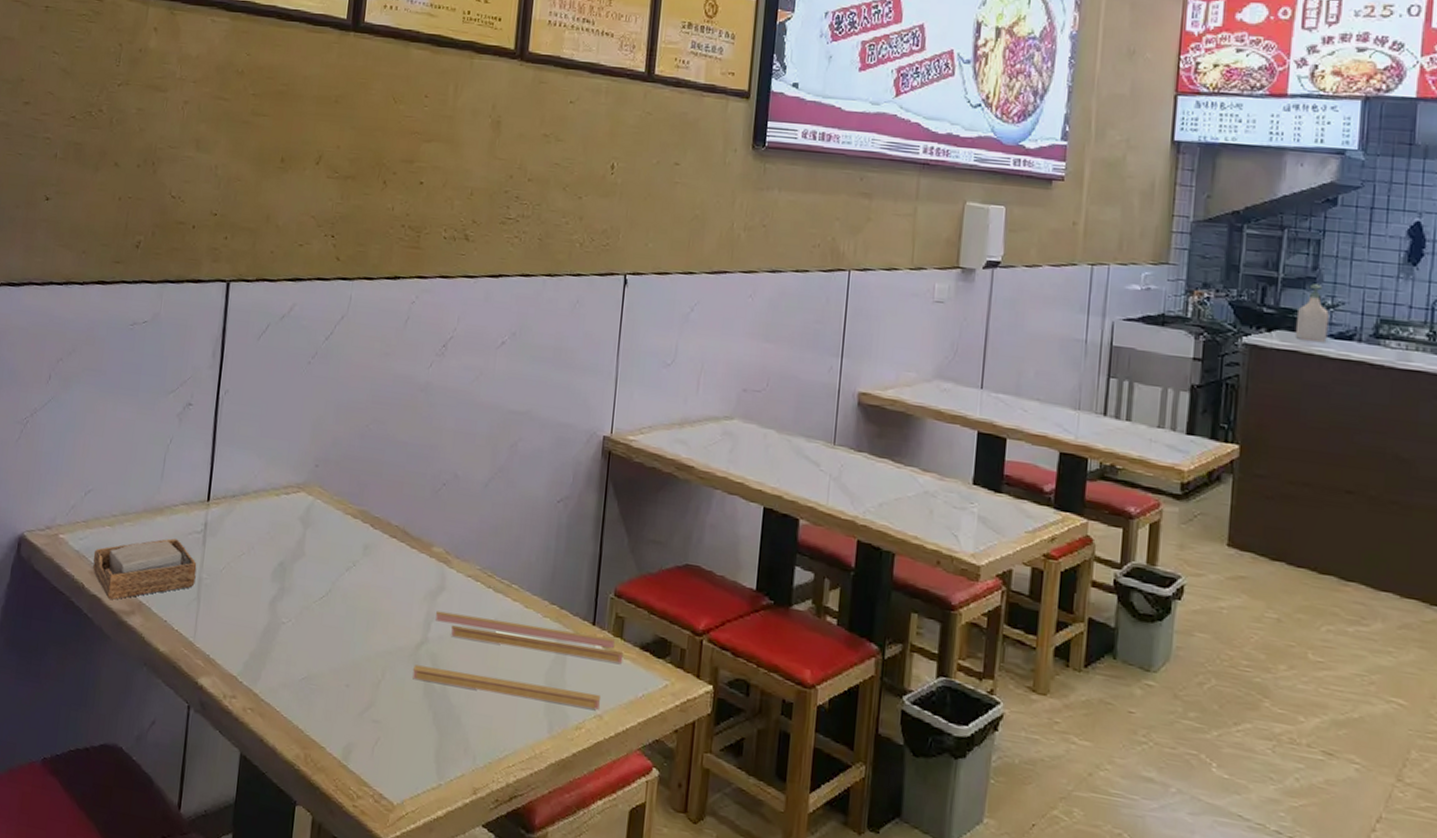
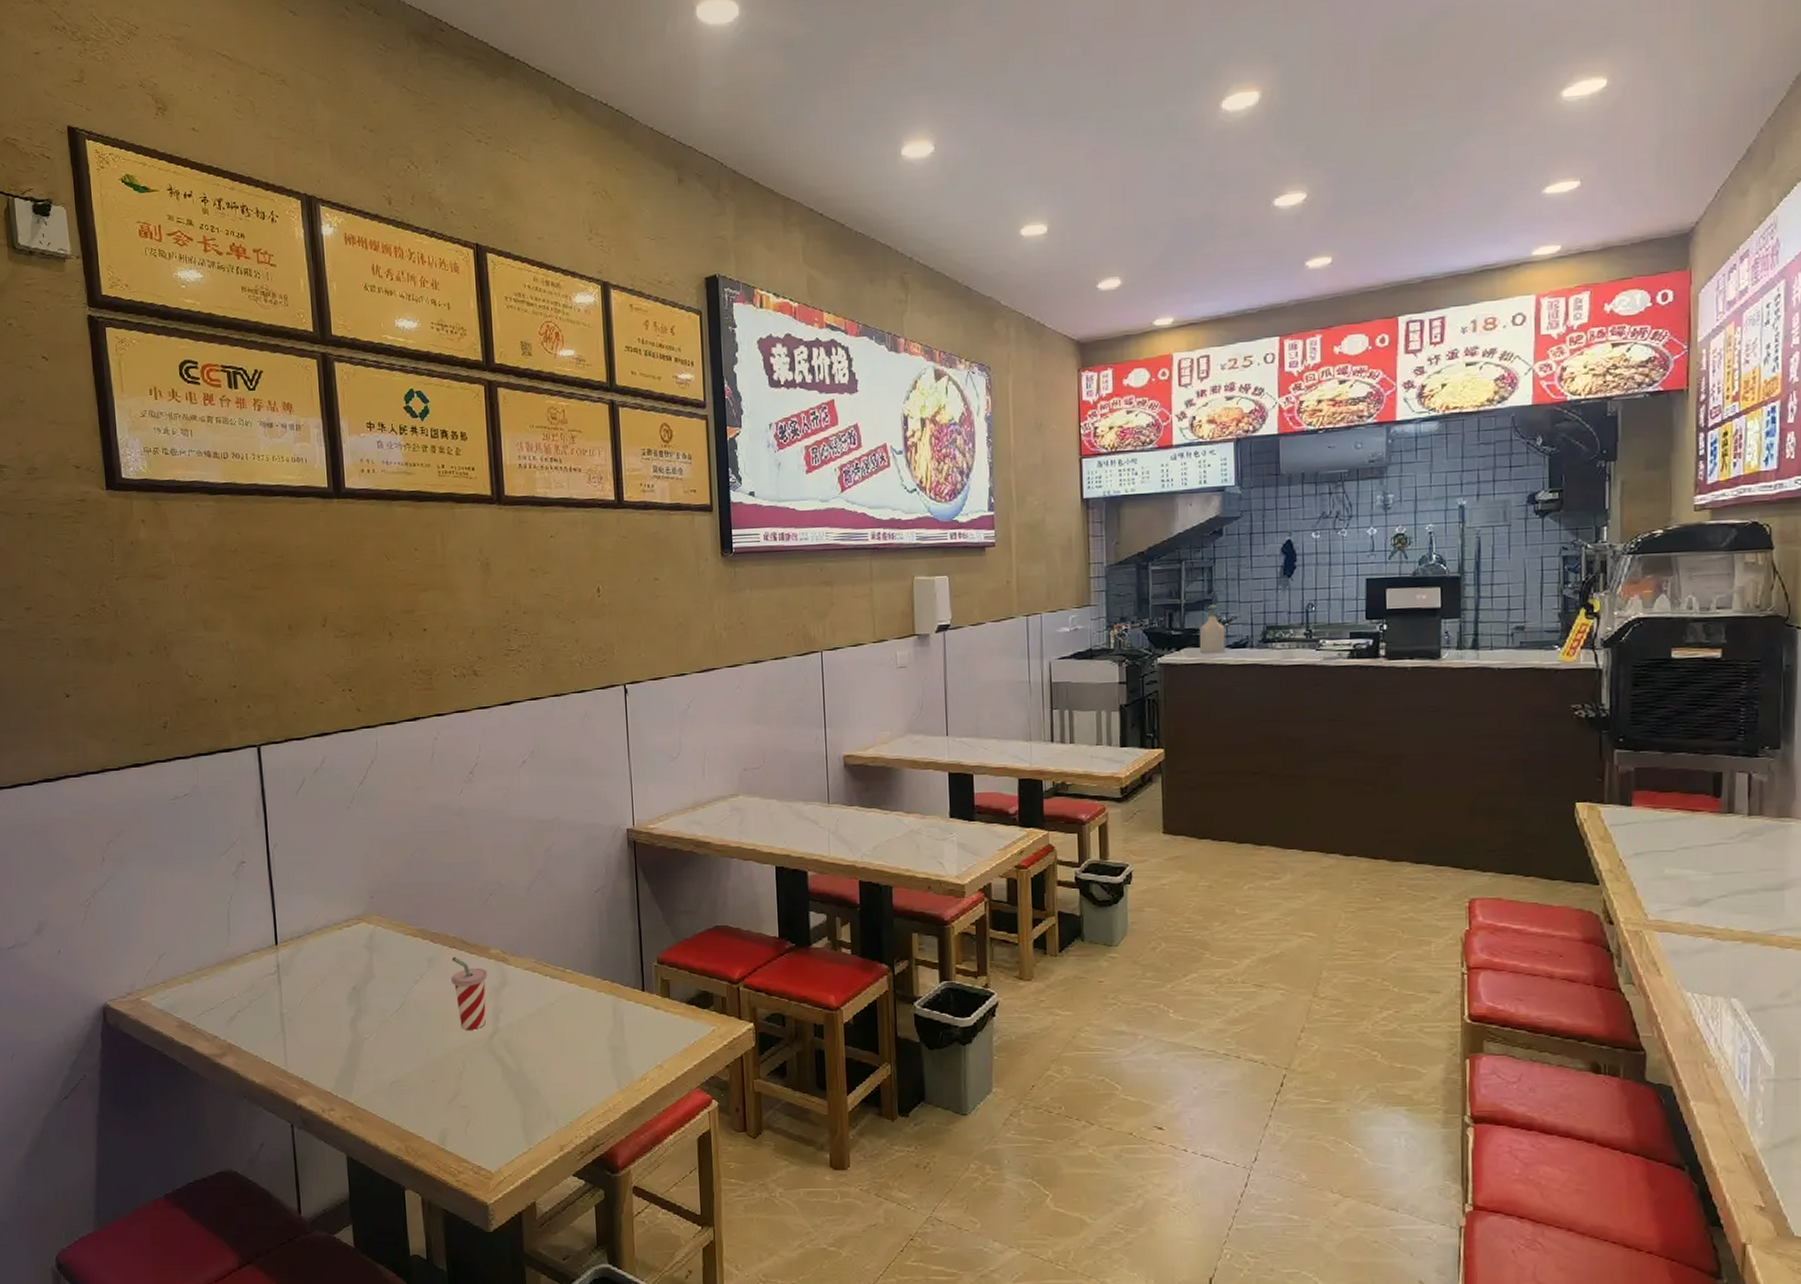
napkin holder: present [93,538,197,600] -> none [177,983,278,1047]
beverage cup: none [385,547,427,635] -> present [451,956,488,1030]
chopsticks: present [413,610,624,710] -> none [490,999,673,1065]

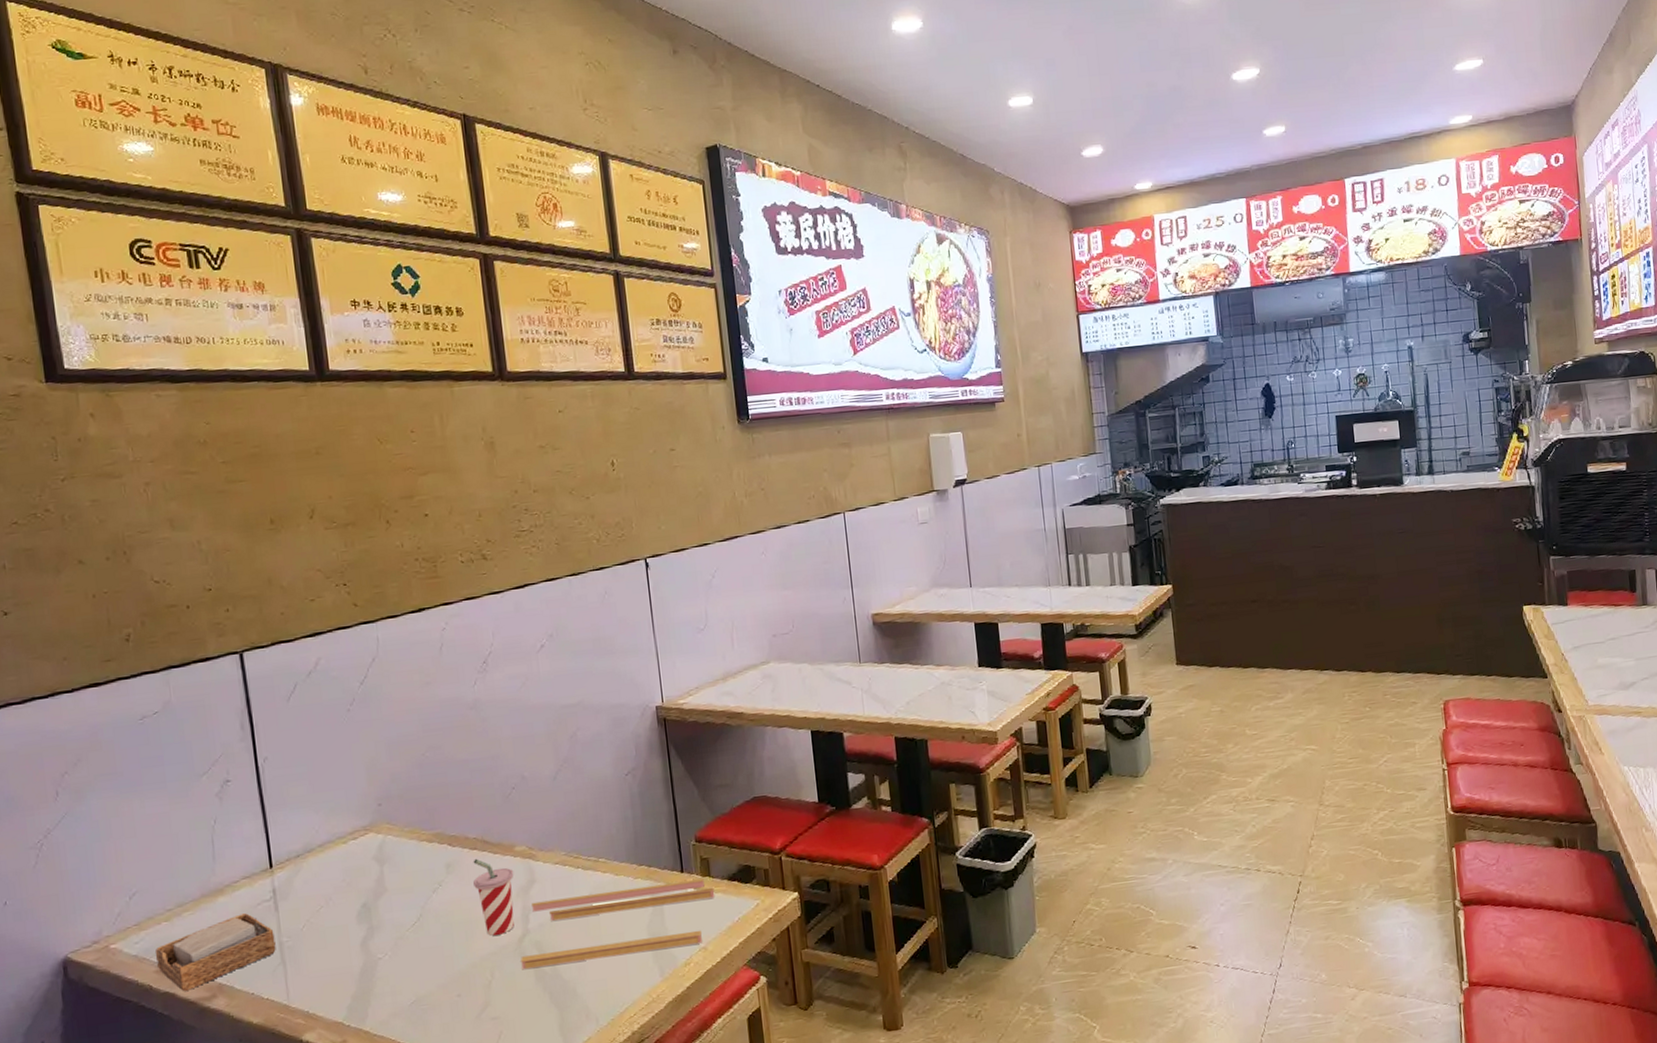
napkin holder: none [177,983,278,1047] -> present [154,913,276,992]
chopsticks: none [490,999,673,1065] -> present [521,879,715,970]
soap bottle: present [1199,604,1226,654] -> none [1195,446,1220,493]

